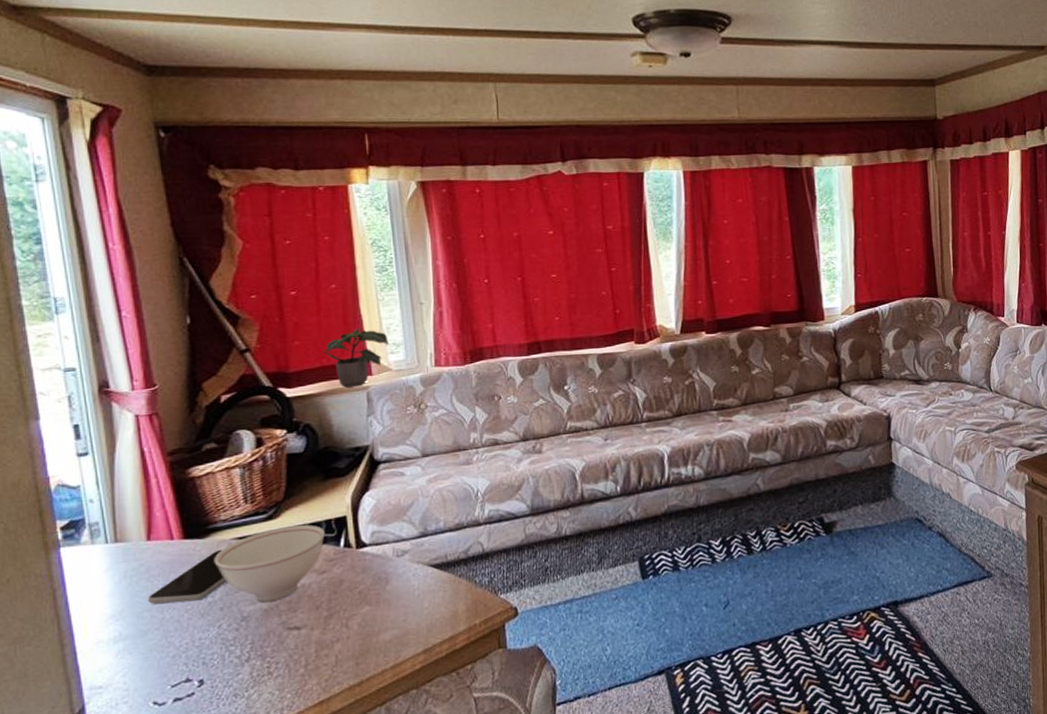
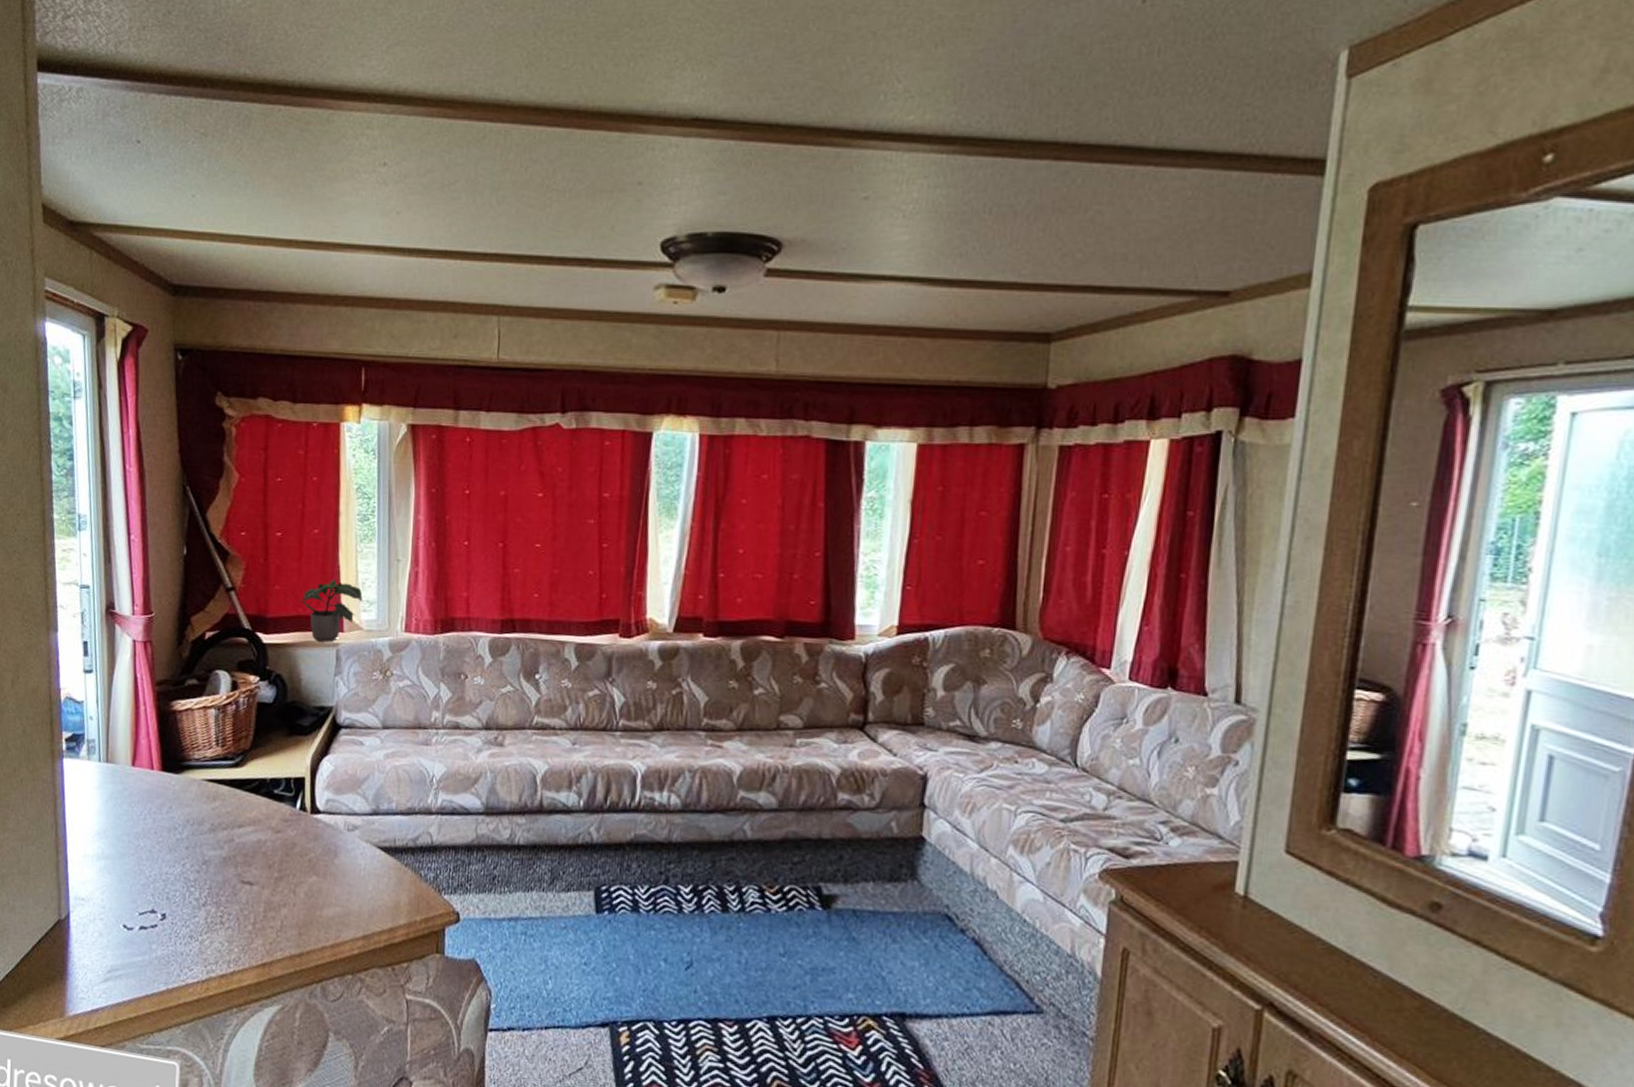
mobile phone: present [148,549,227,605] -> none [128,788,194,835]
bowl: present [214,524,325,602] -> none [185,776,284,851]

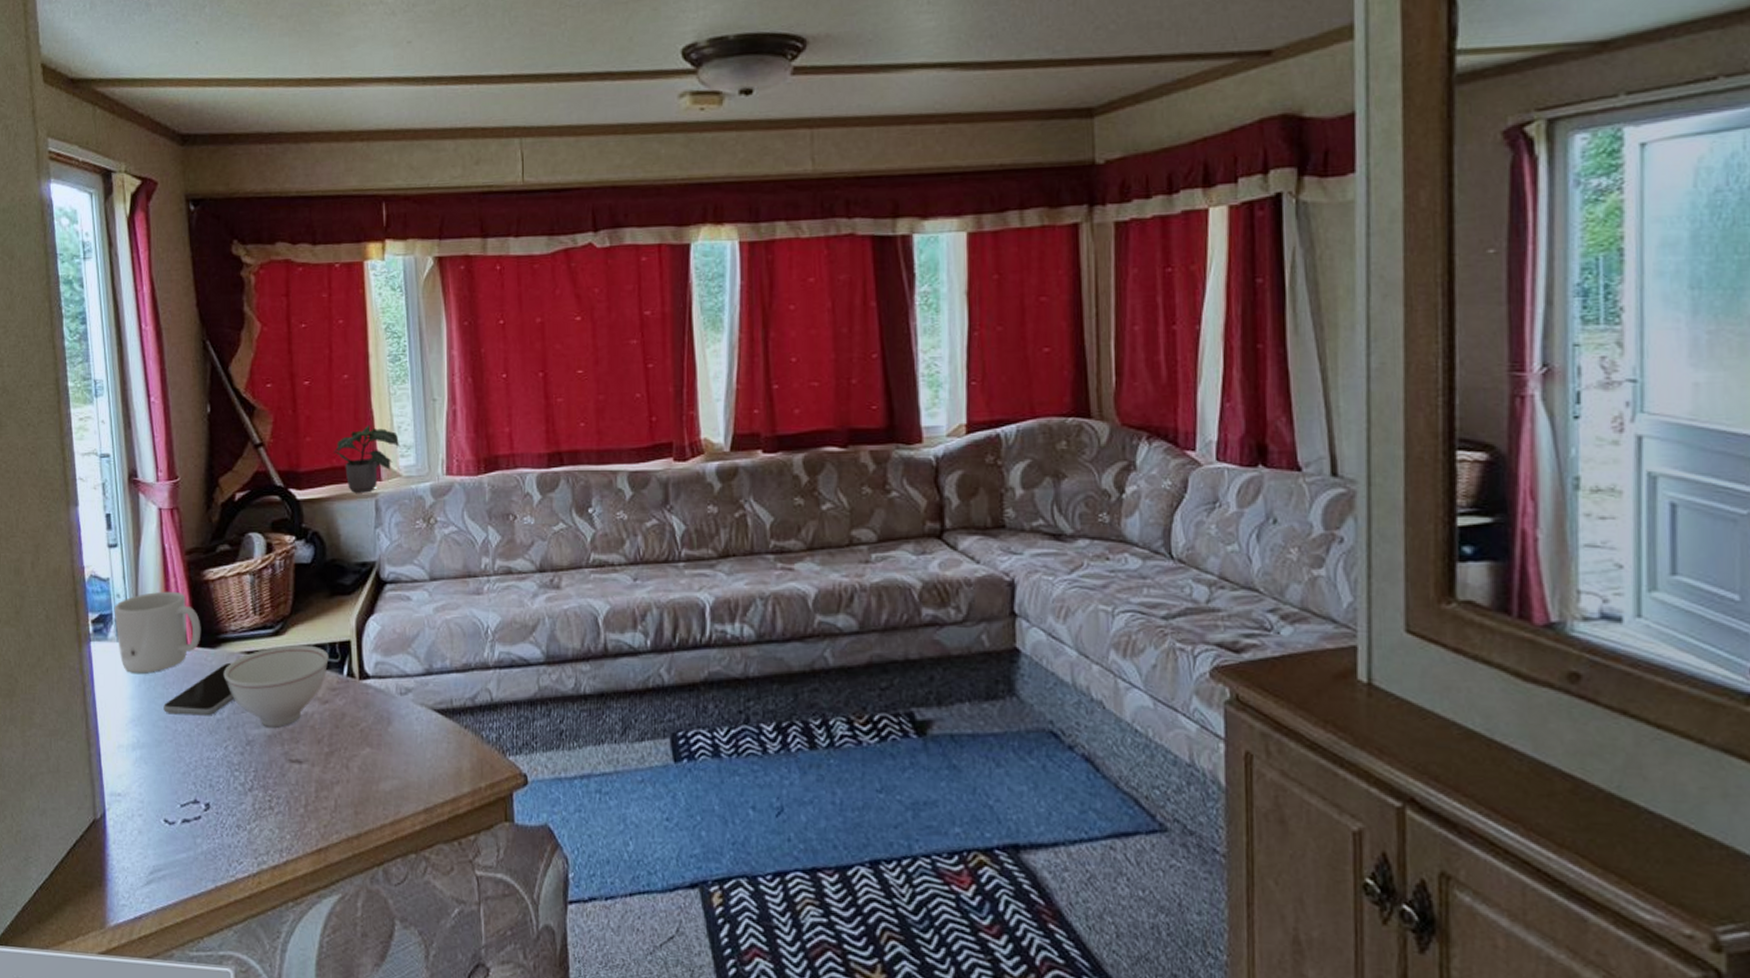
mug: none [86,717,167,791] -> present [114,591,201,673]
mobile phone: none [128,788,194,835] -> present [163,662,235,716]
bowl: none [185,776,284,851] -> present [223,644,329,728]

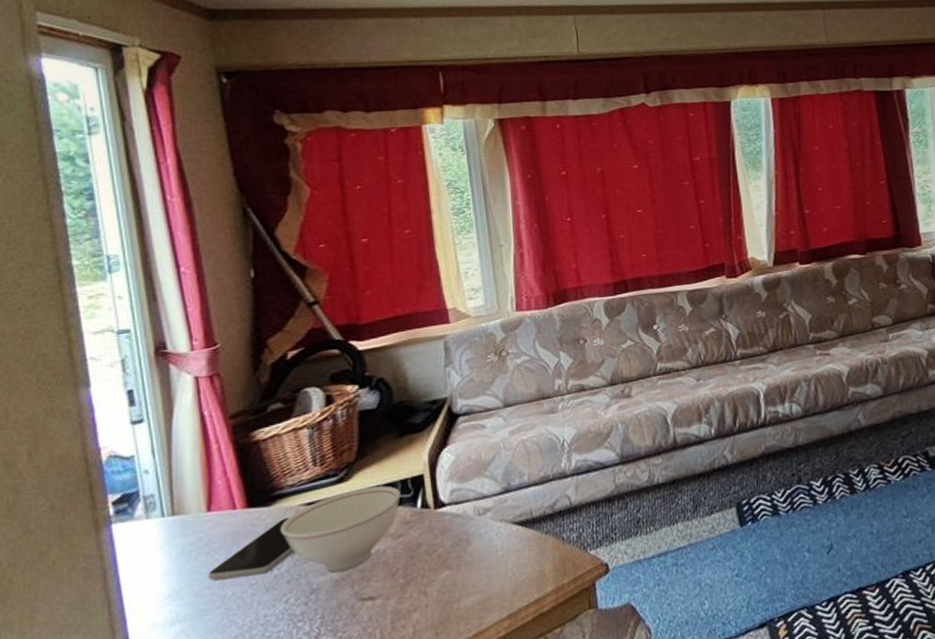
mug: present [114,591,201,673] -> none [141,457,252,548]
potted plant: present [333,424,399,493] -> none [396,273,467,338]

